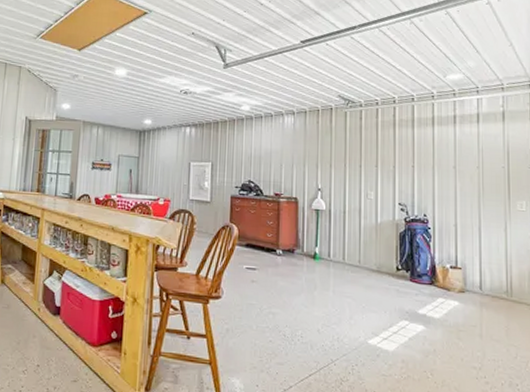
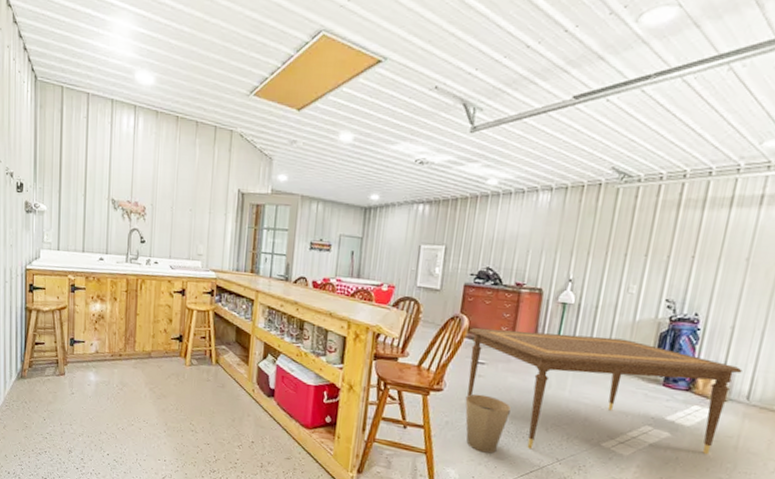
dining table: none [239,235,471,352] -> present [467,328,742,455]
trash can: none [242,299,284,359] -> present [465,394,511,454]

